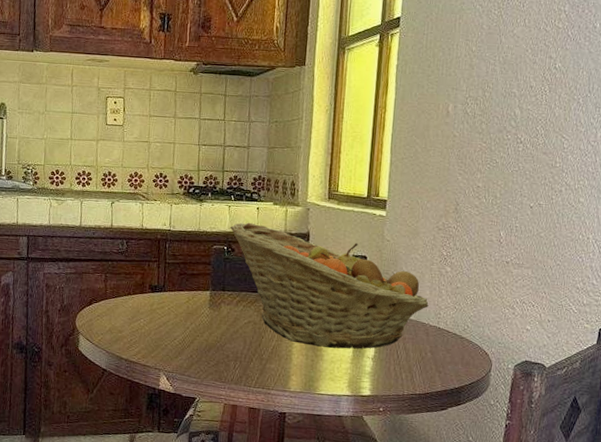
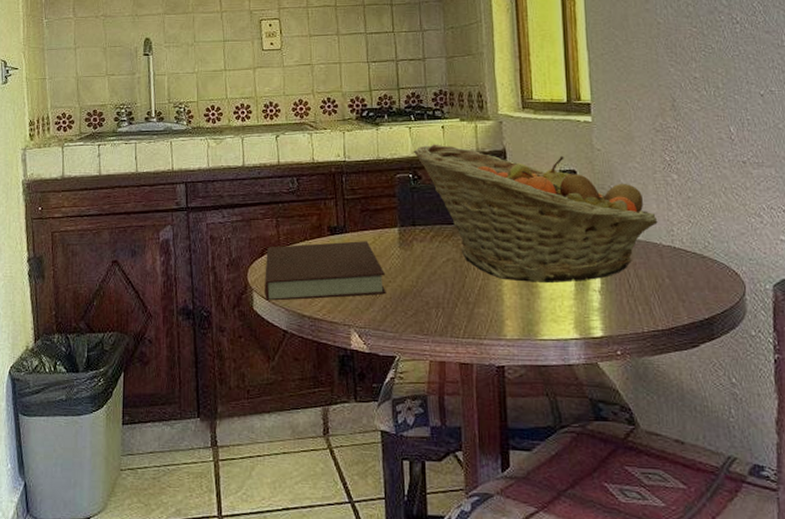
notebook: none [89,297,195,346] -> present [265,241,386,301]

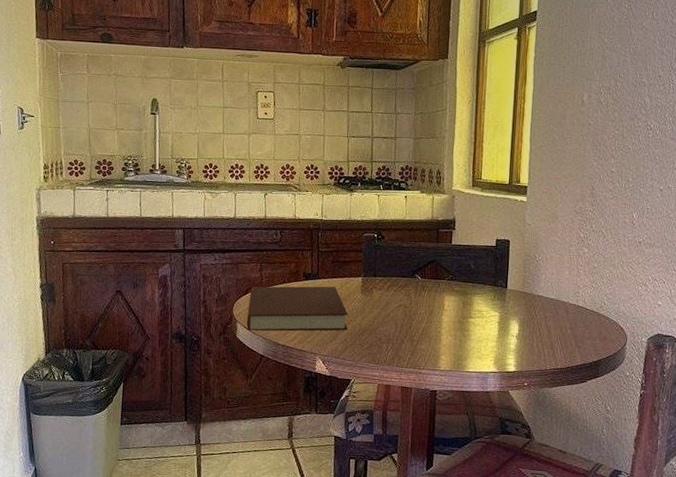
fruit basket: present [413,144,658,284] -> none [379,210,568,329]

